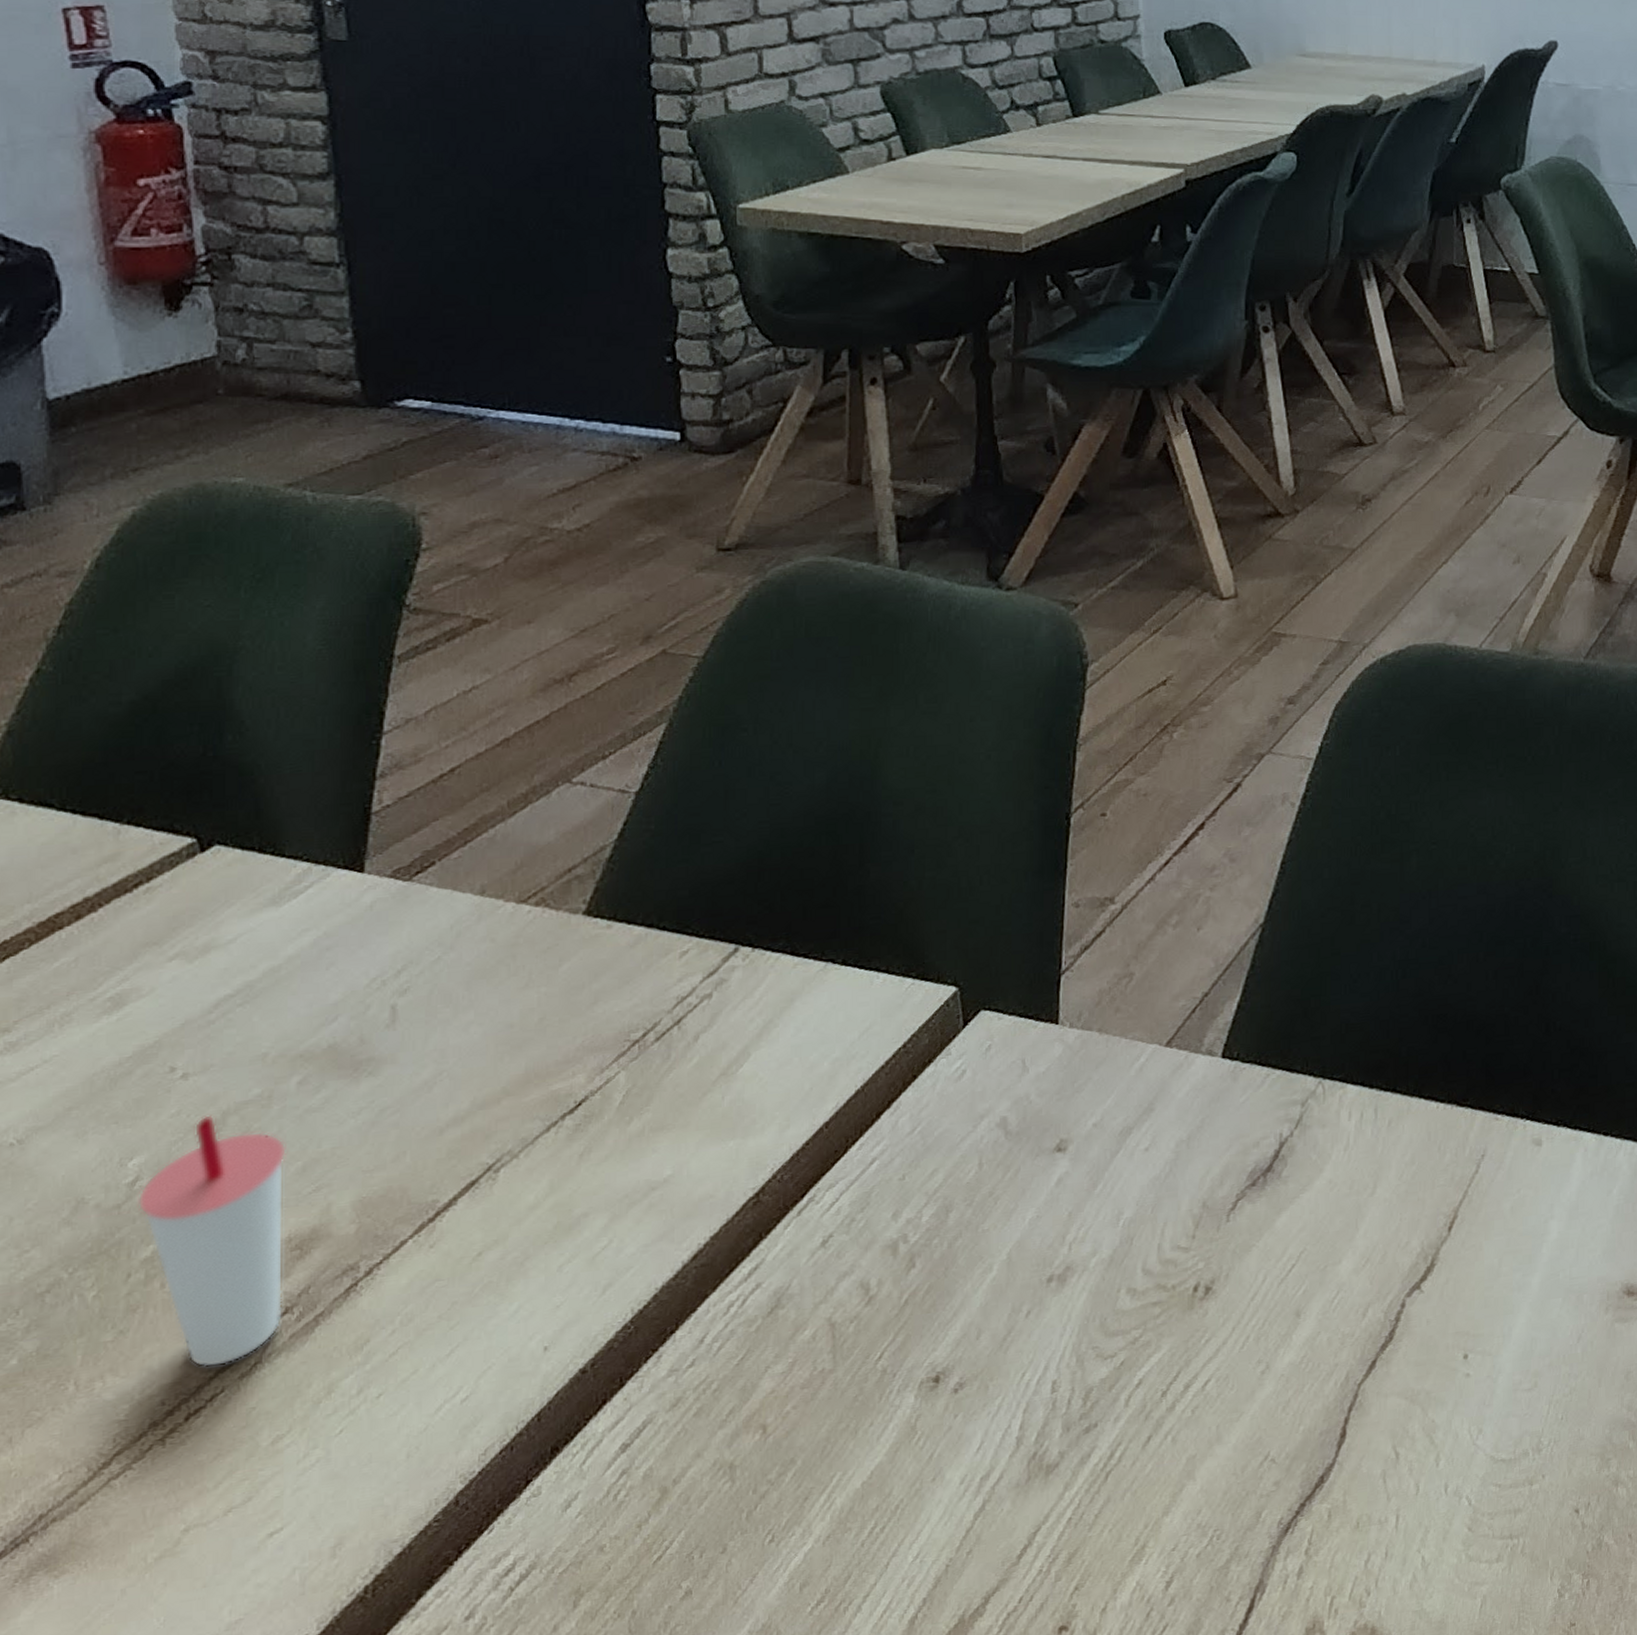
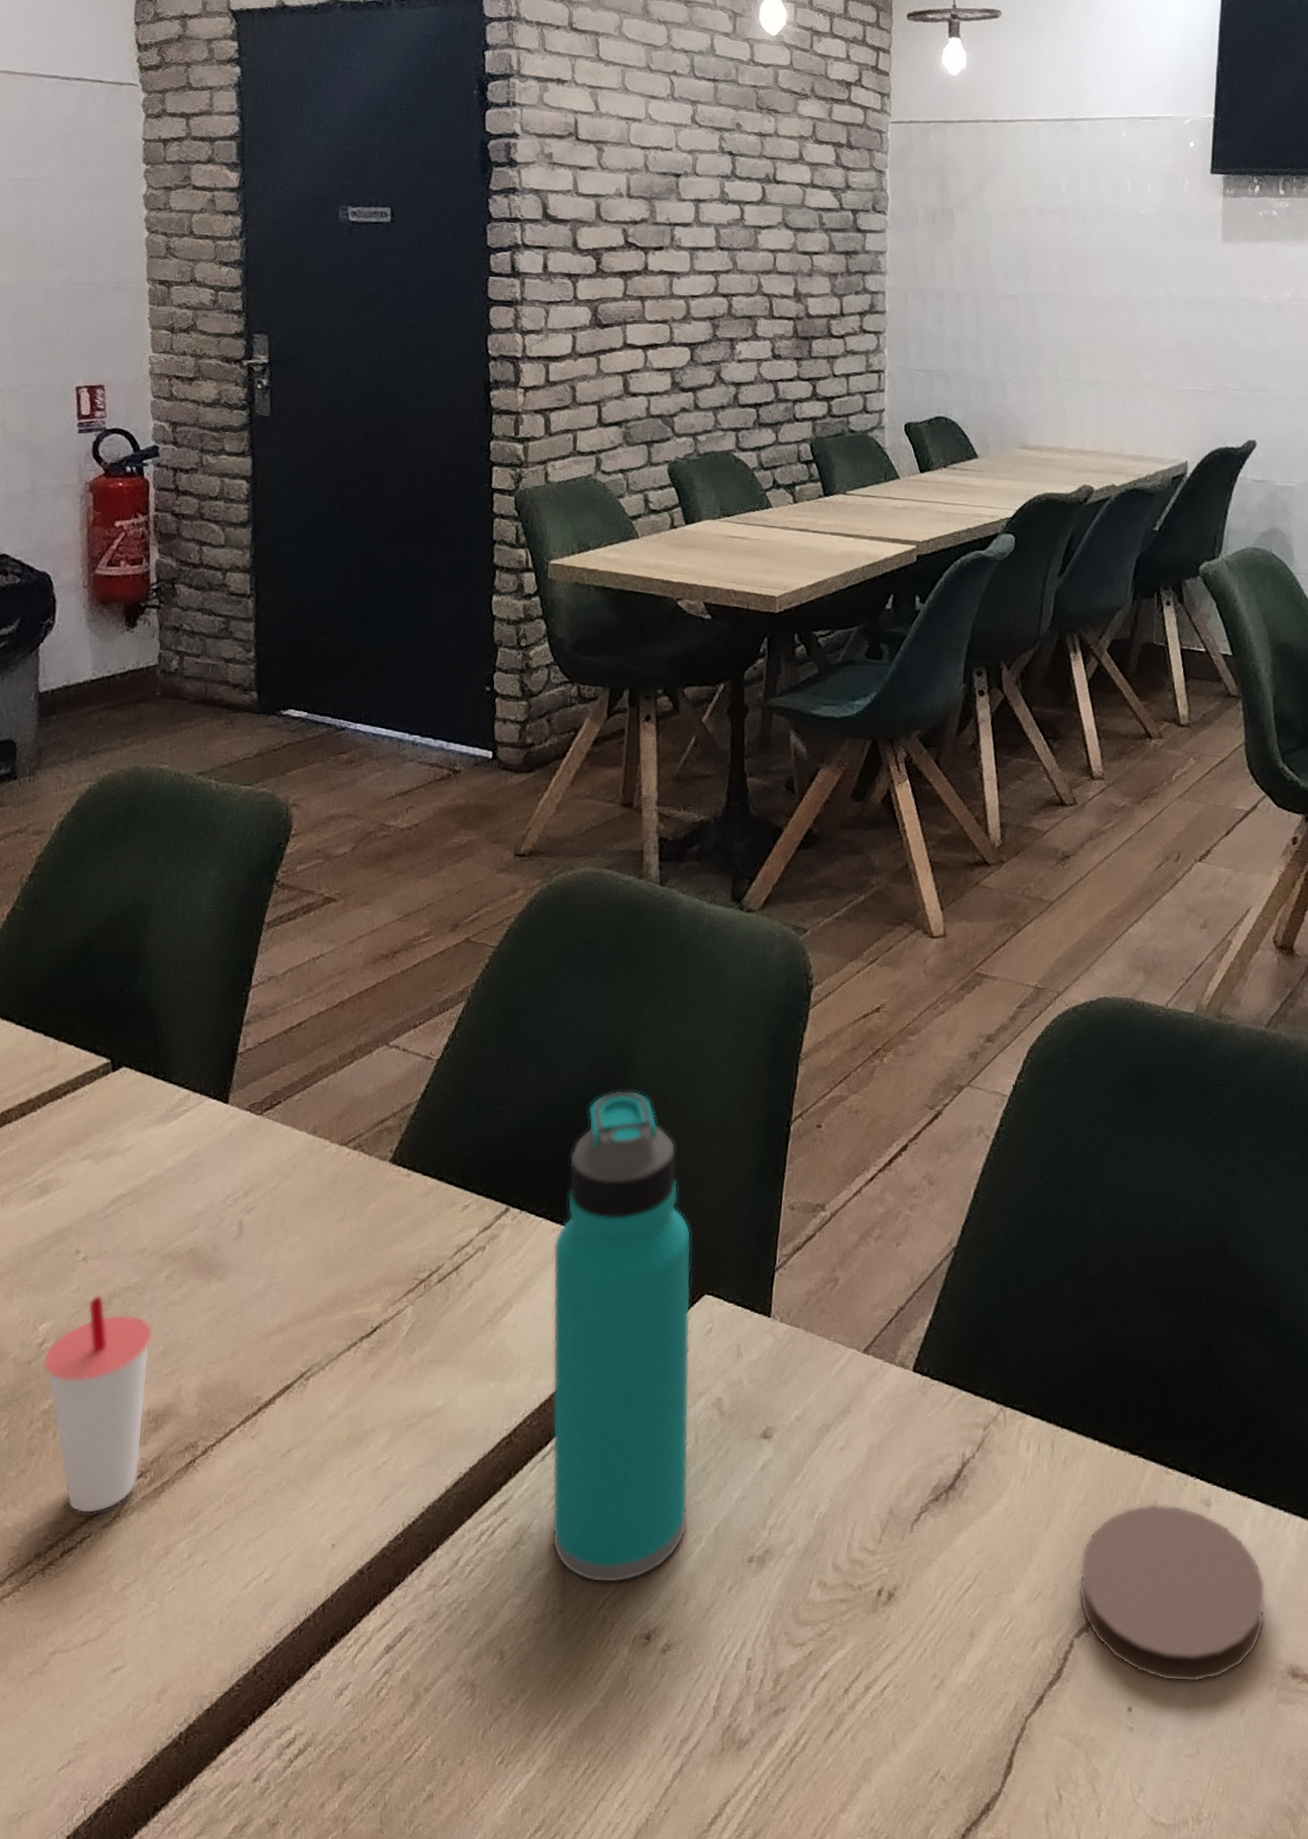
water bottle: none [796,800,976,1334] -> present [551,1090,692,1584]
coaster: none [1409,1149,1600,1323] -> present [1078,1504,1266,1683]

